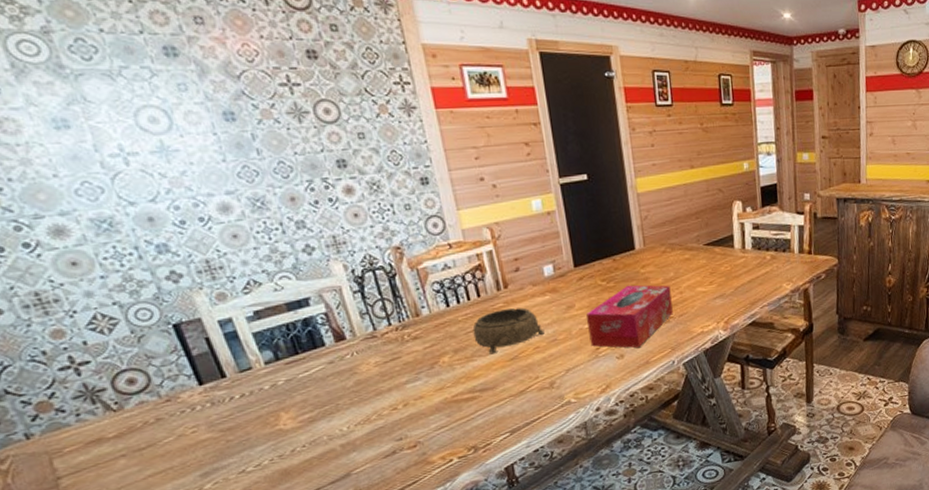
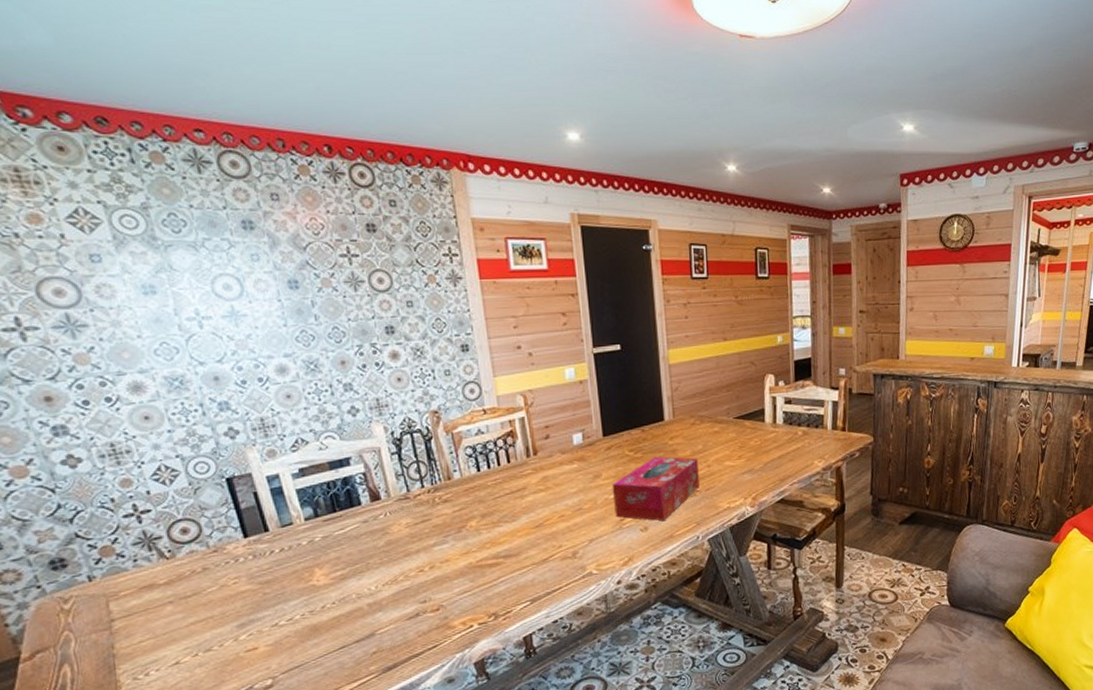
decorative bowl: present [472,307,545,354] -> none [501,475,570,521]

